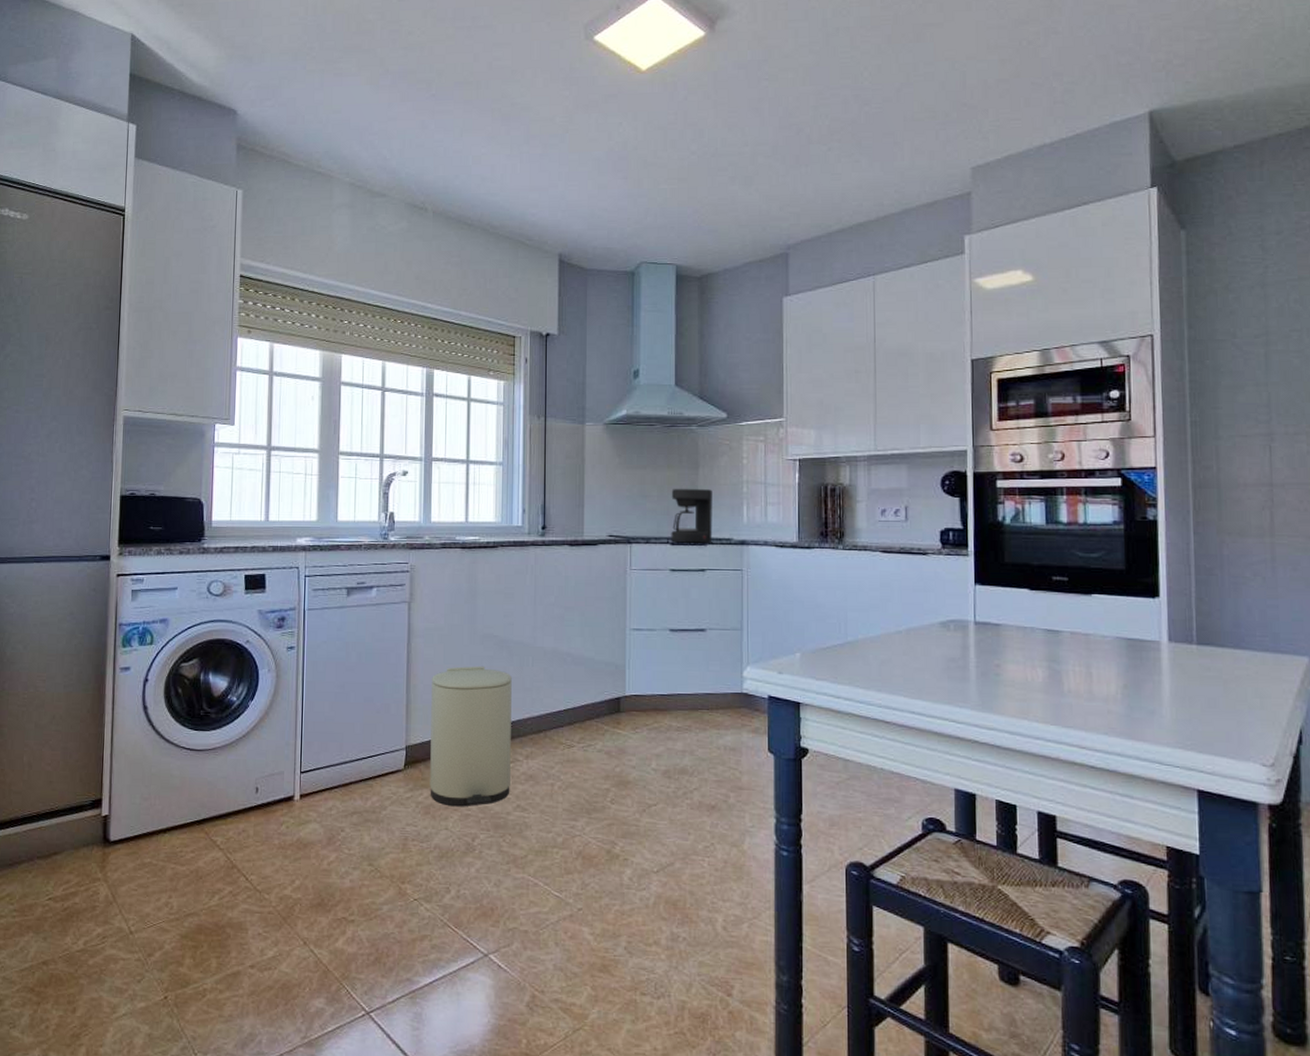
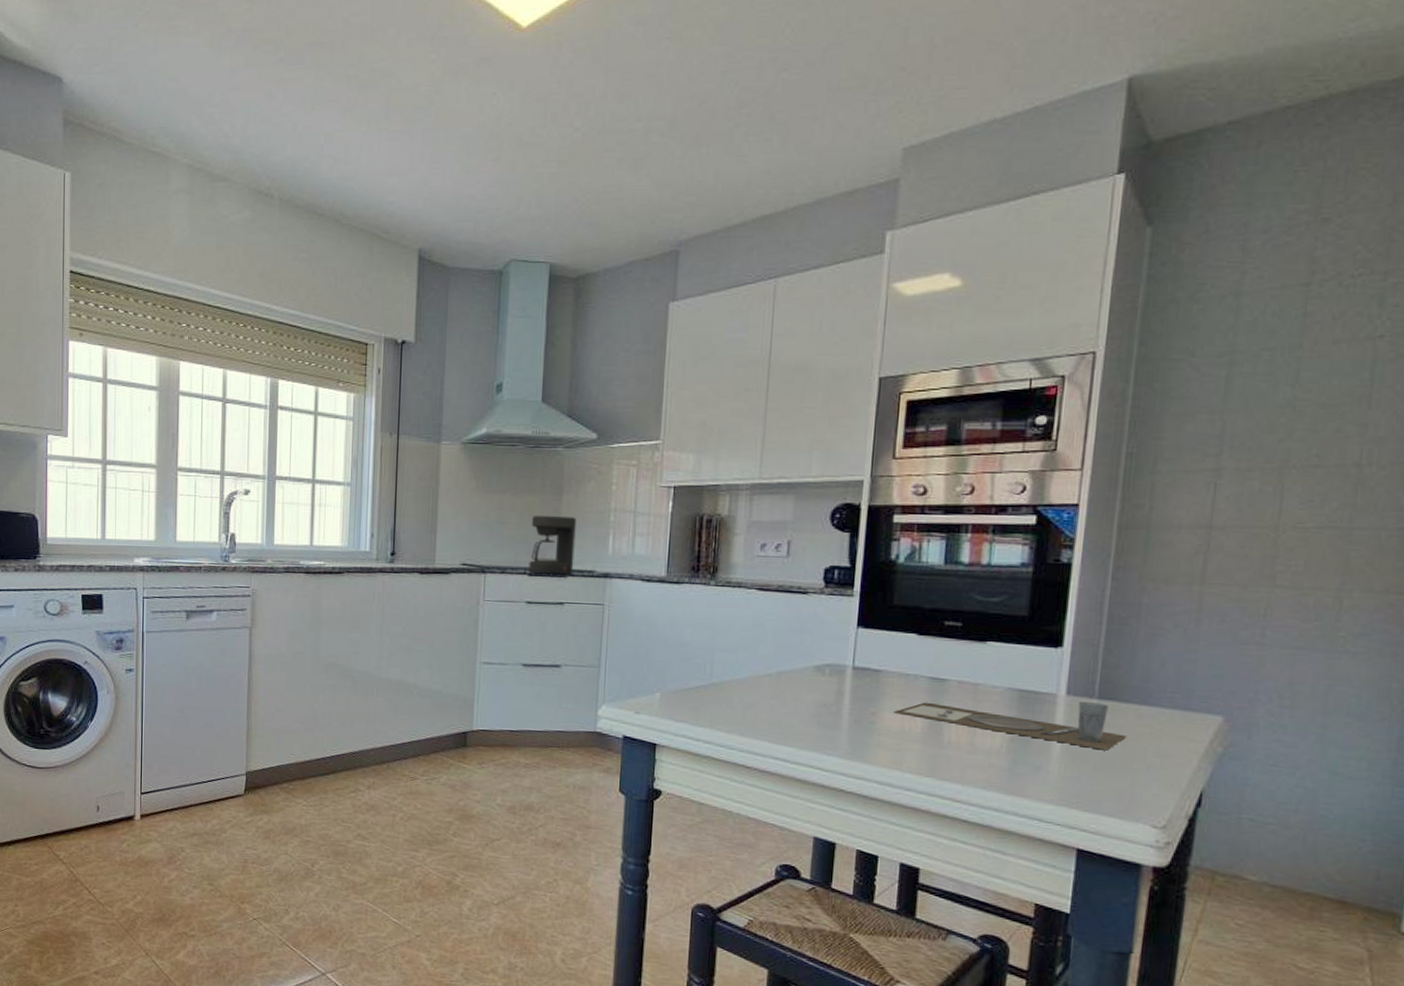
pedal bin: present [430,665,512,807] -> none [270,694,355,833]
place setting: none [1016,647,1227,693] -> present [894,701,1127,751]

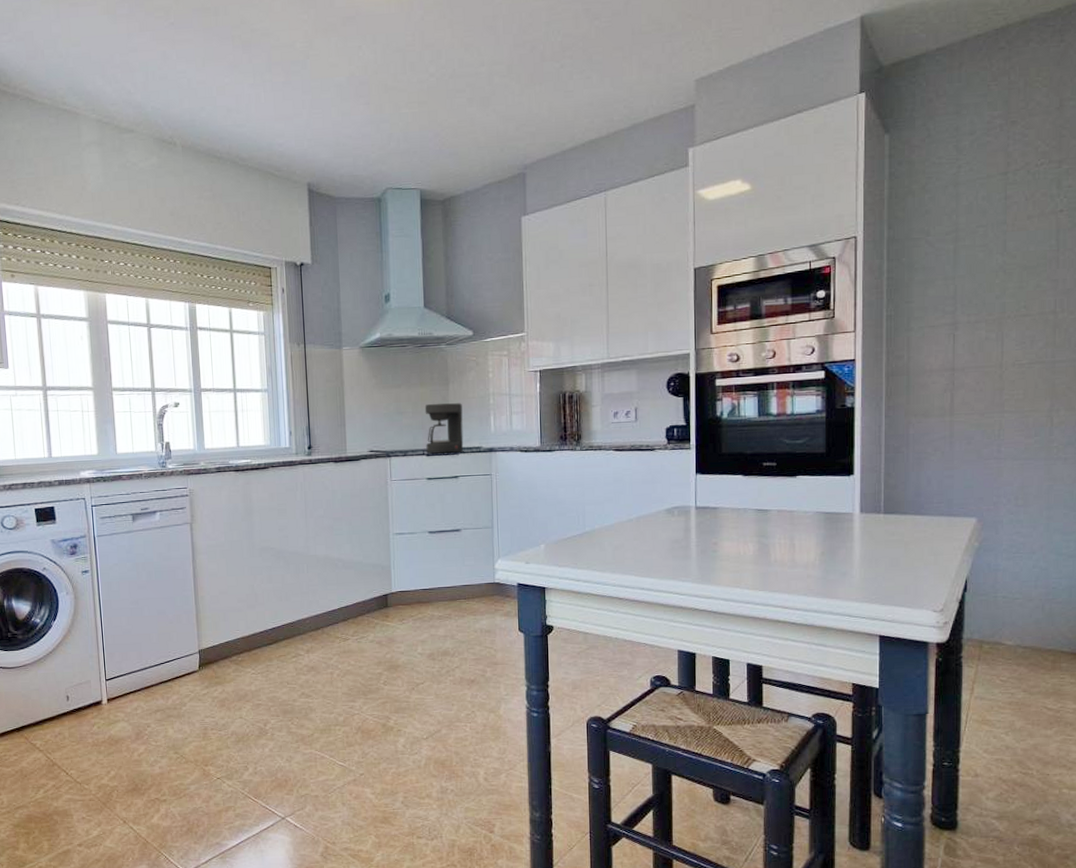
place setting: present [894,701,1127,751] -> none [730,516,908,555]

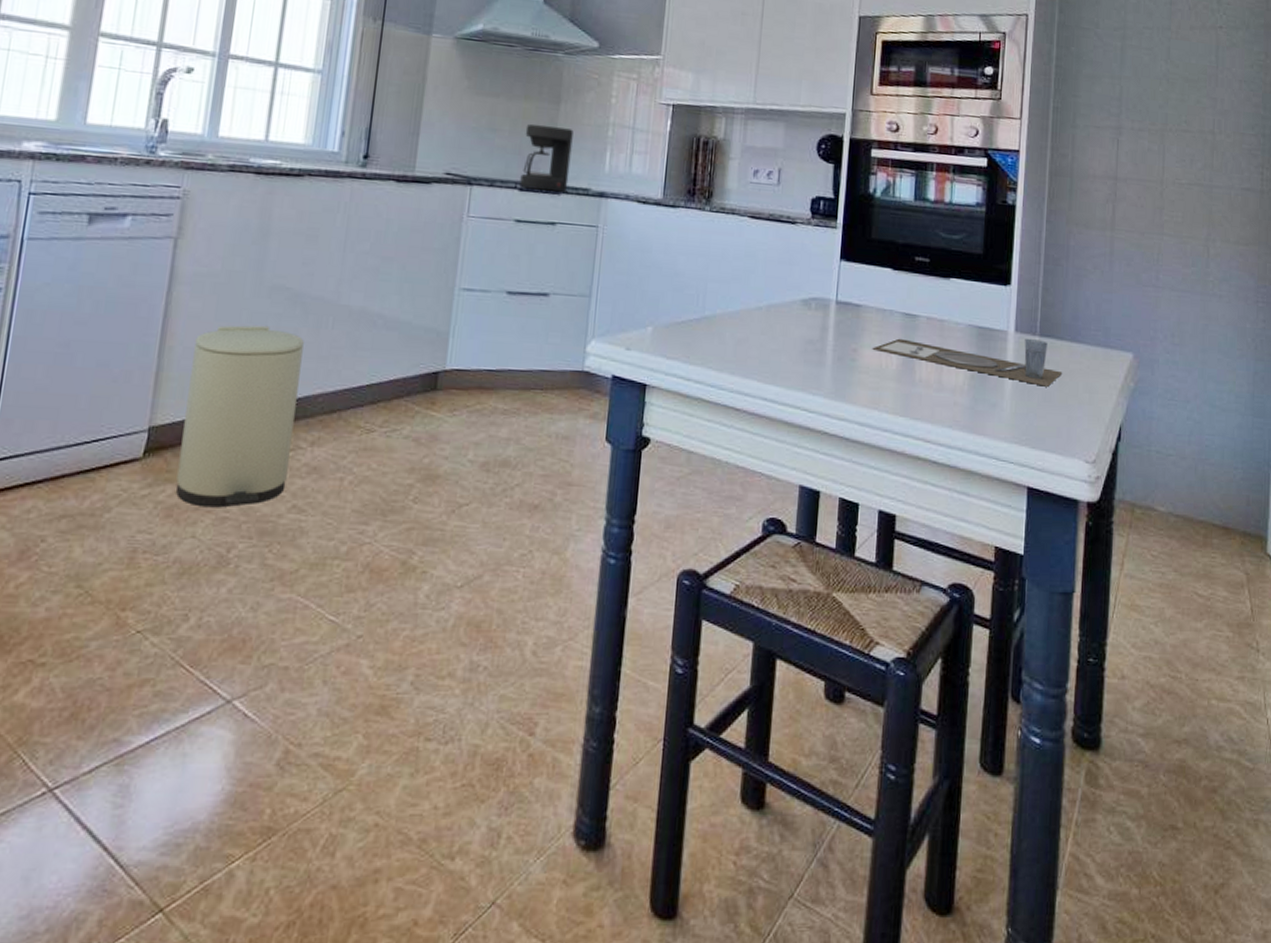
pedal bin: none [217,575,295,699] -> present [175,325,304,508]
place setting: none [730,516,908,555] -> present [872,338,1063,387]

